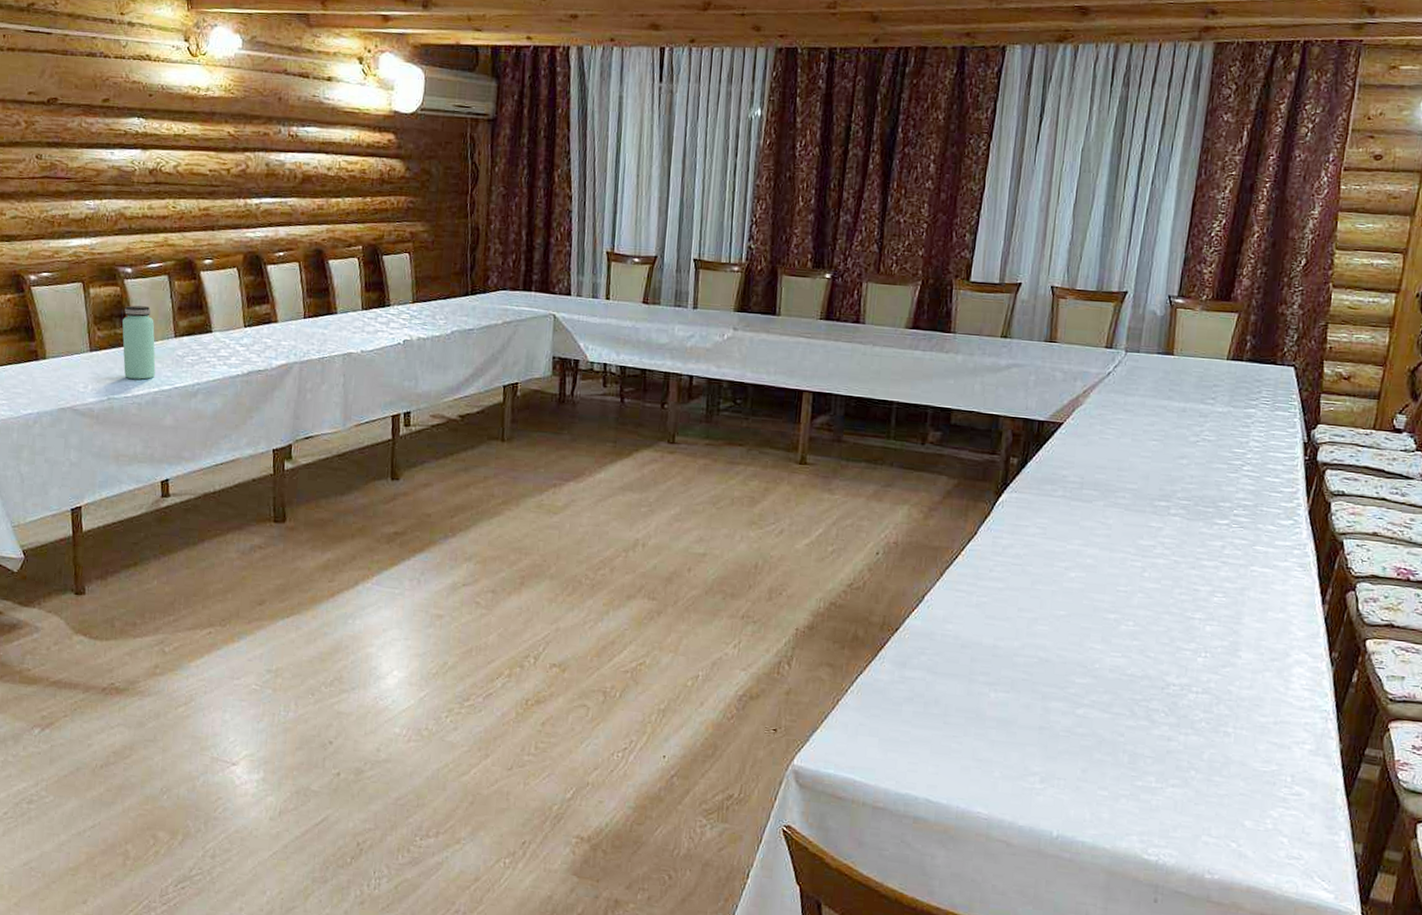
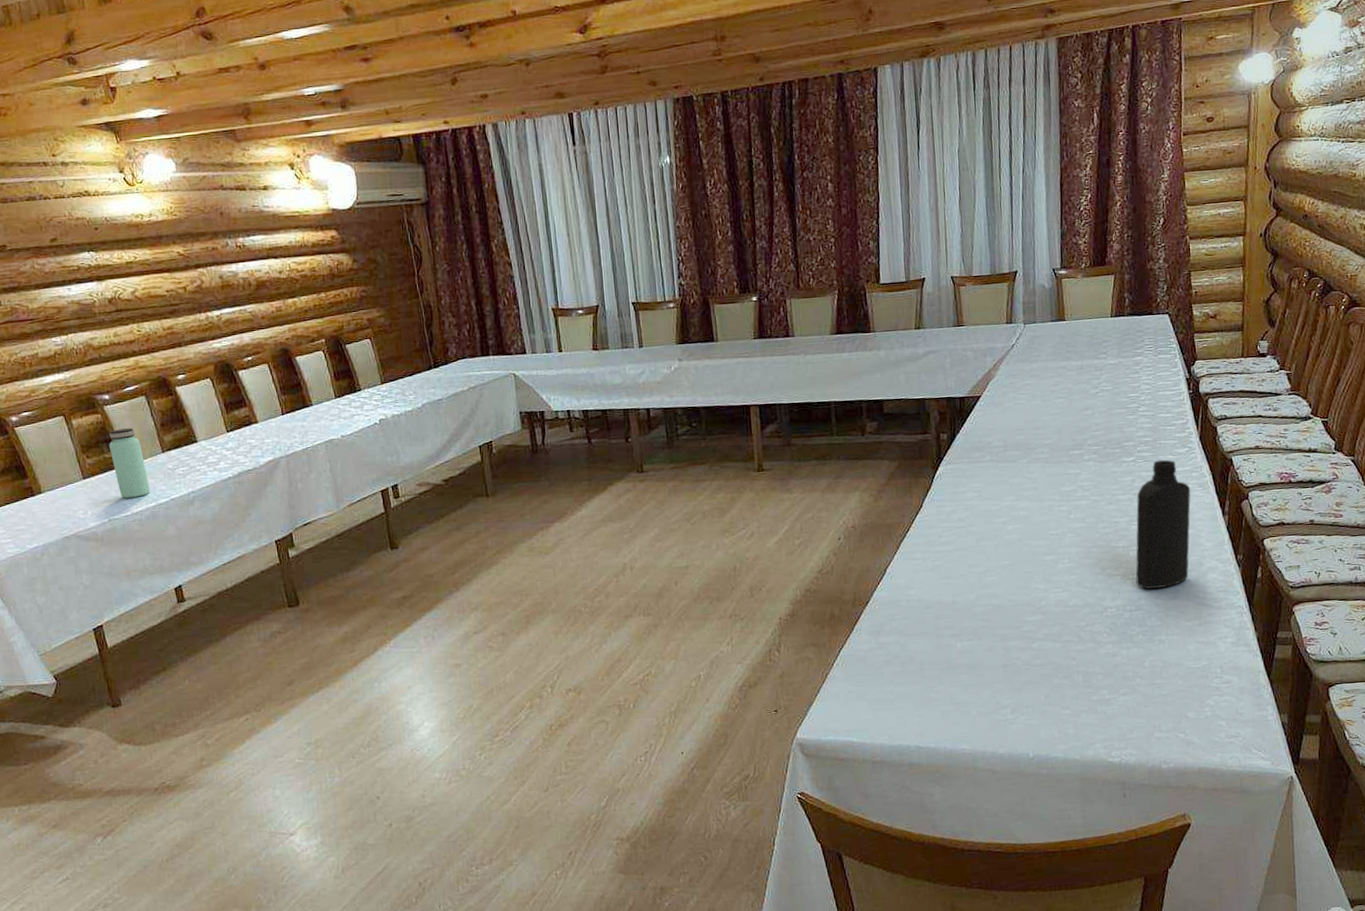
bottle: none [1208,528,1289,674] -> present [1135,459,1191,589]

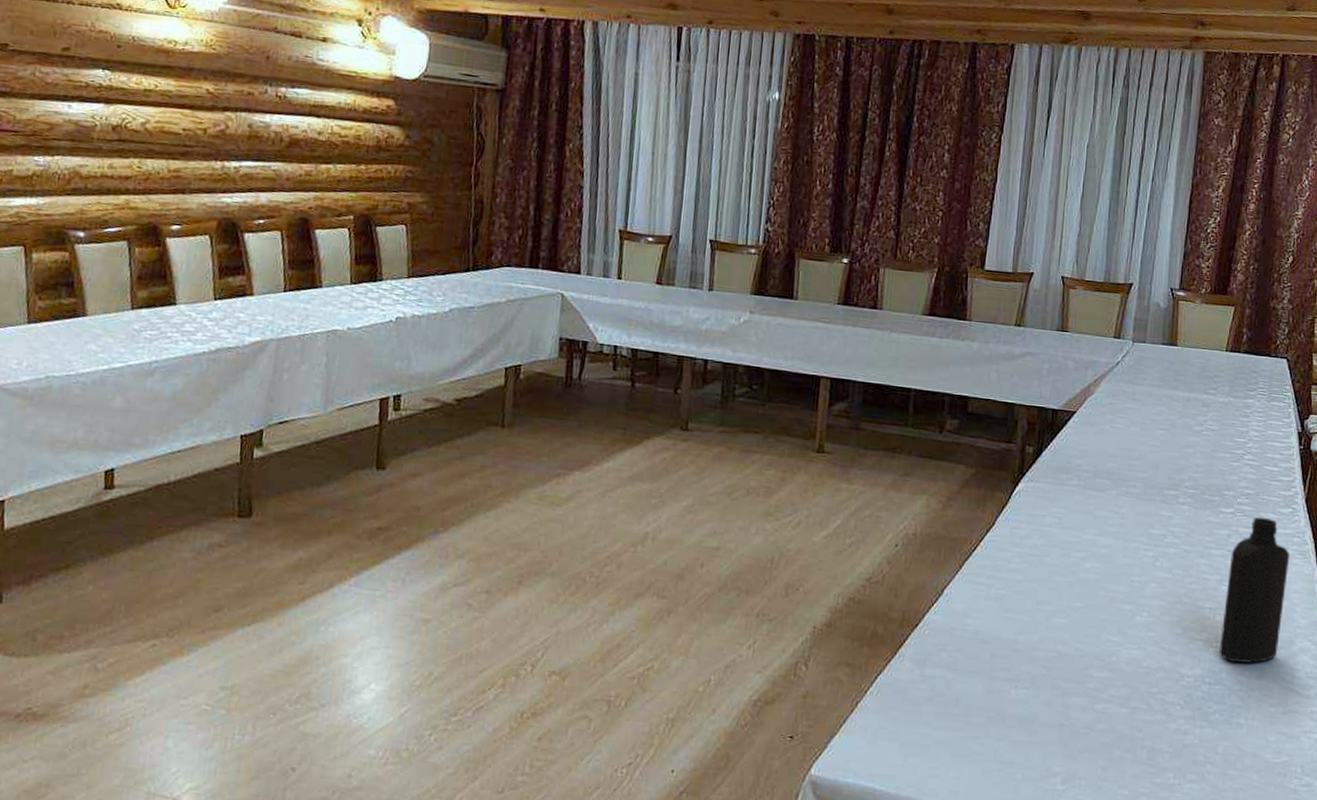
bottle: present [109,428,150,498] -> none [67,273,108,356]

